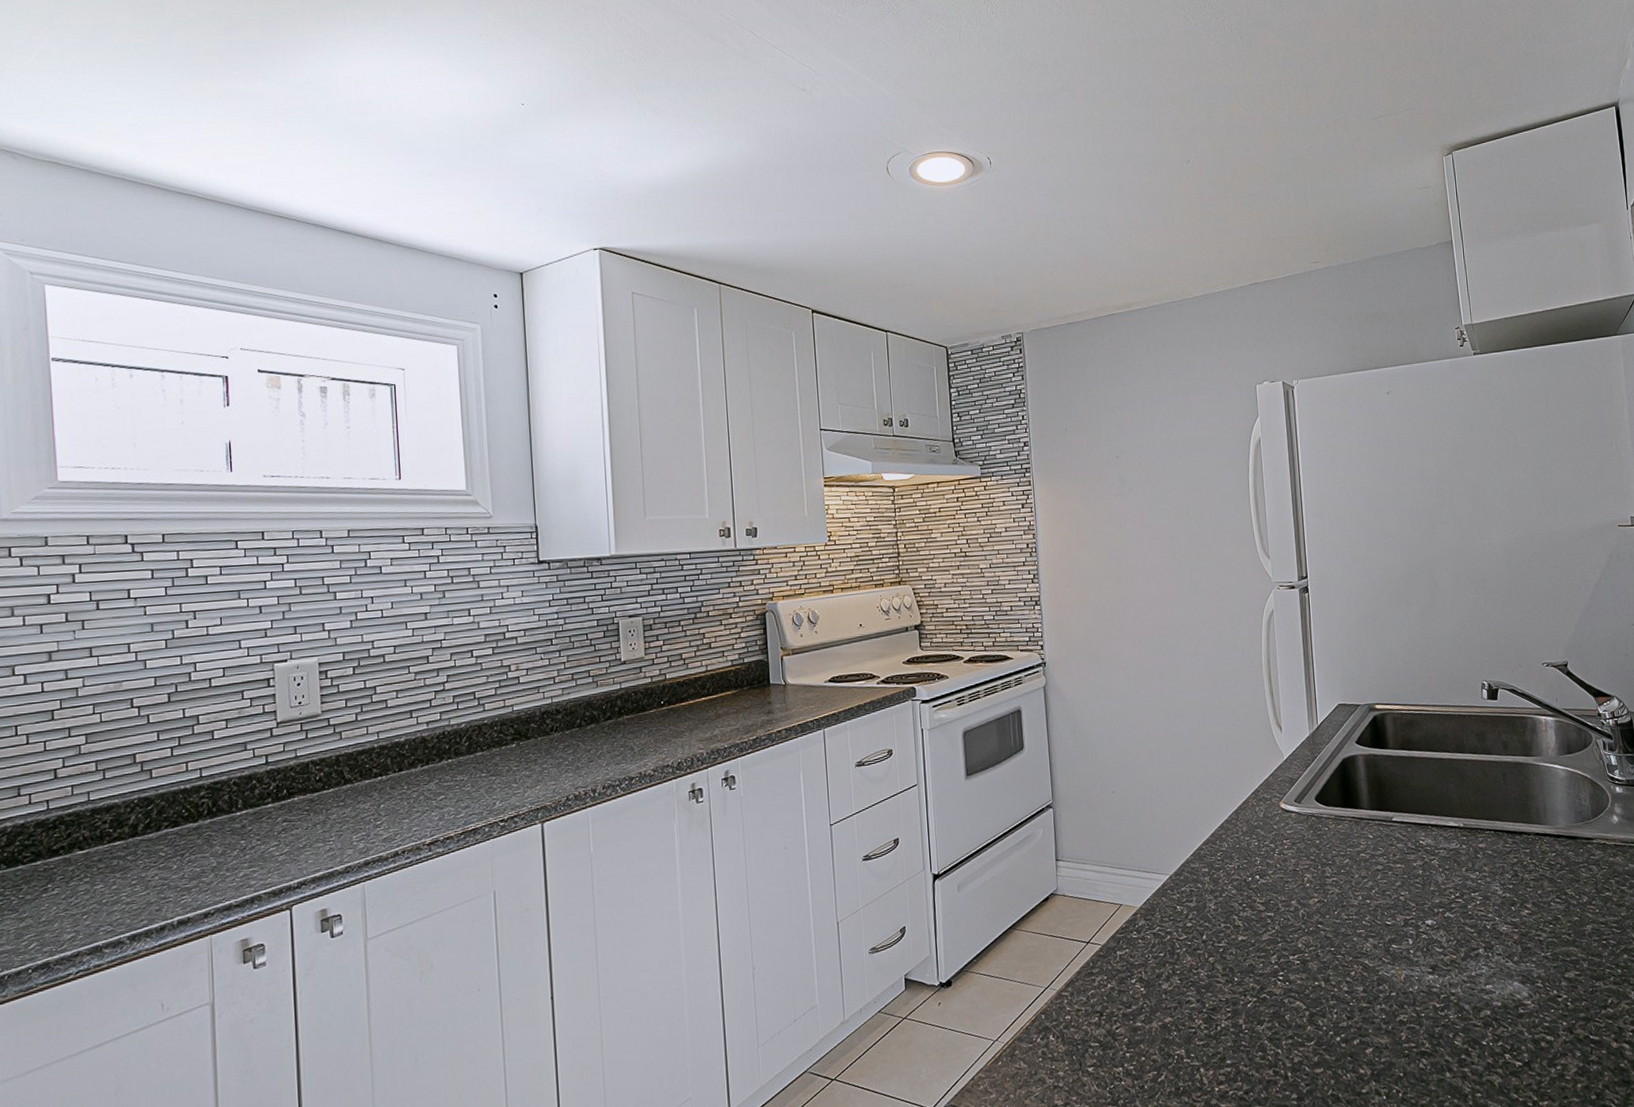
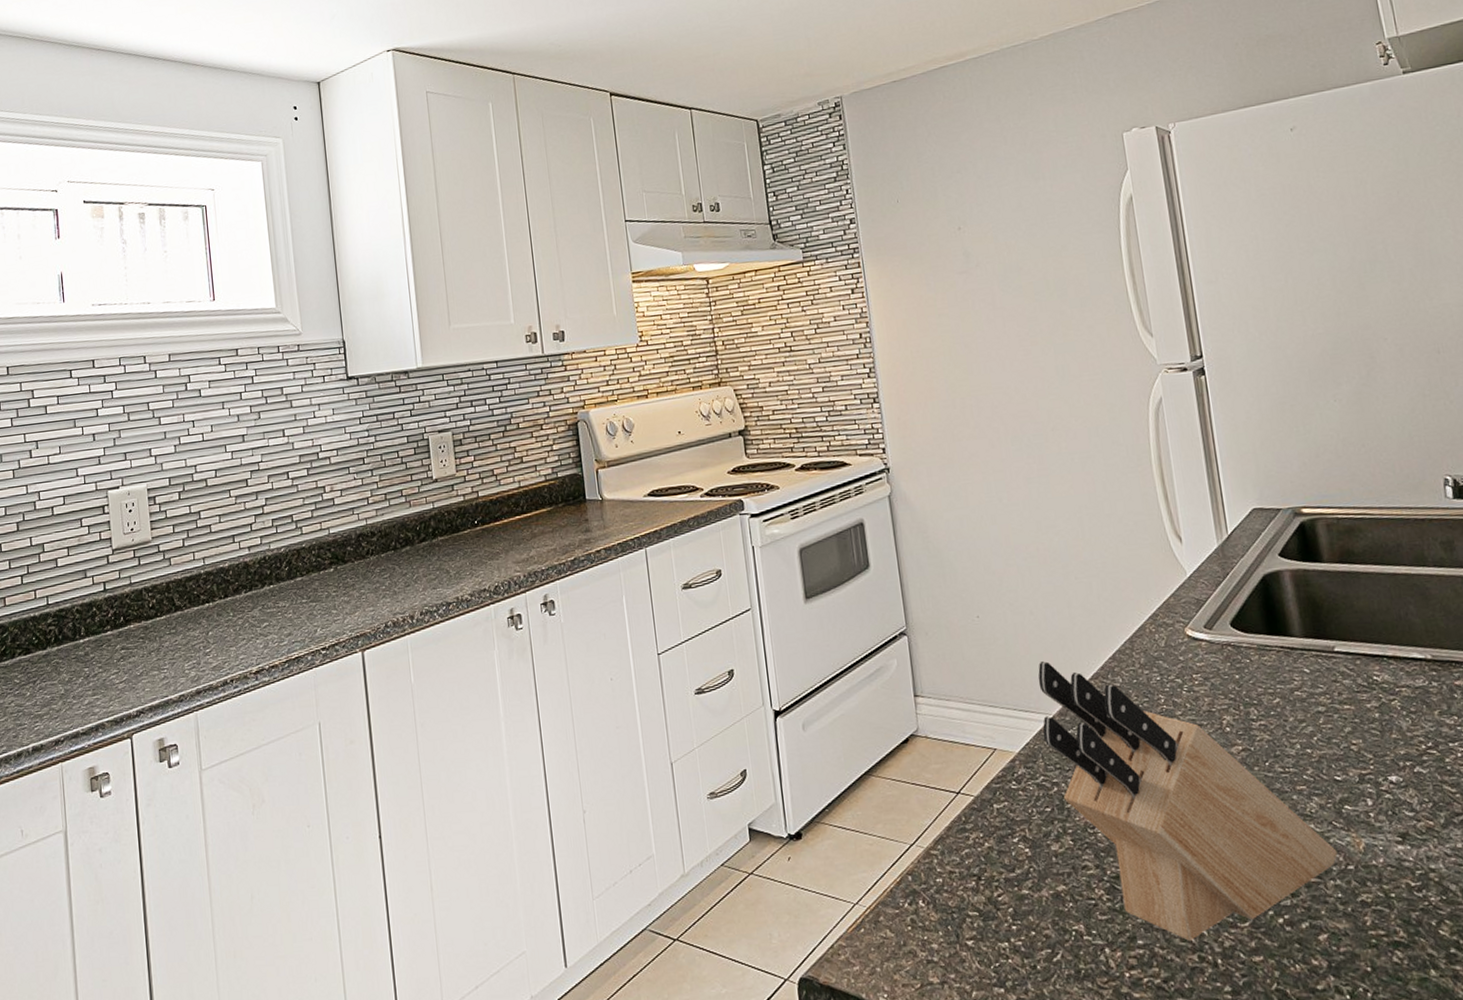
knife block: none [1160,830,1384,1059] -> present [1038,661,1337,941]

